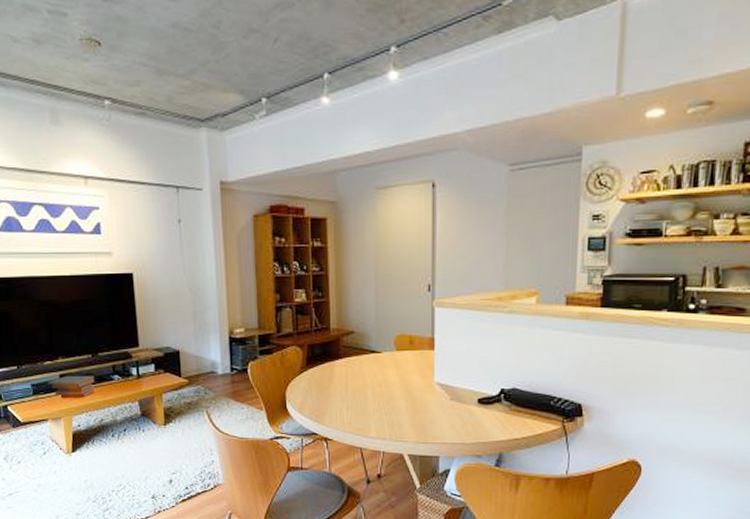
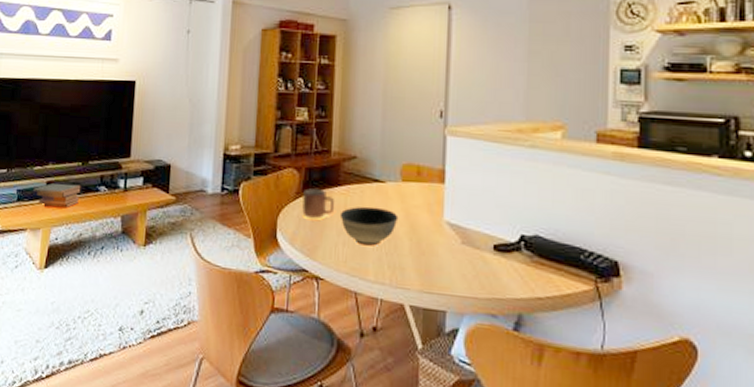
mug: none [306,363,338,390] -> present [301,188,335,220]
bowl: none [342,375,395,408] -> present [339,206,399,246]

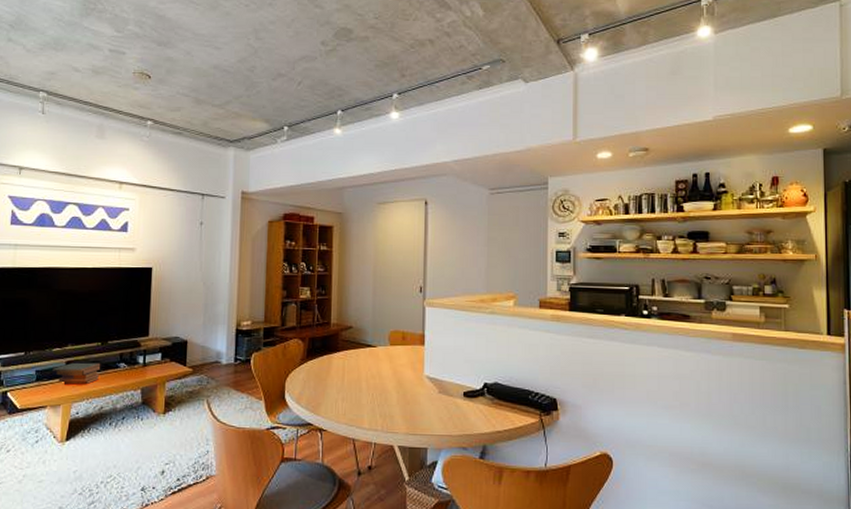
mug: present [301,188,335,220] -> none [306,355,335,381]
bowl: present [339,206,399,246] -> none [339,367,388,400]

